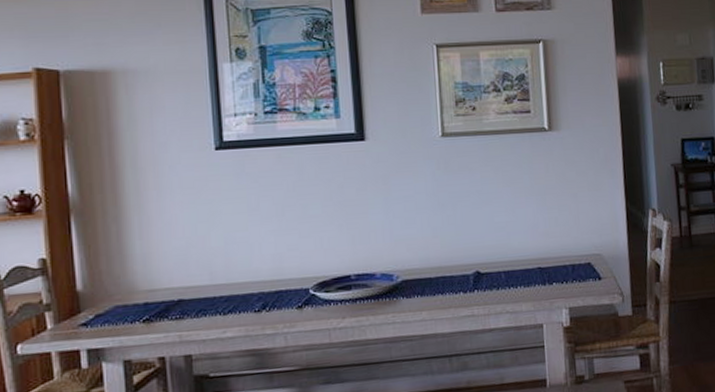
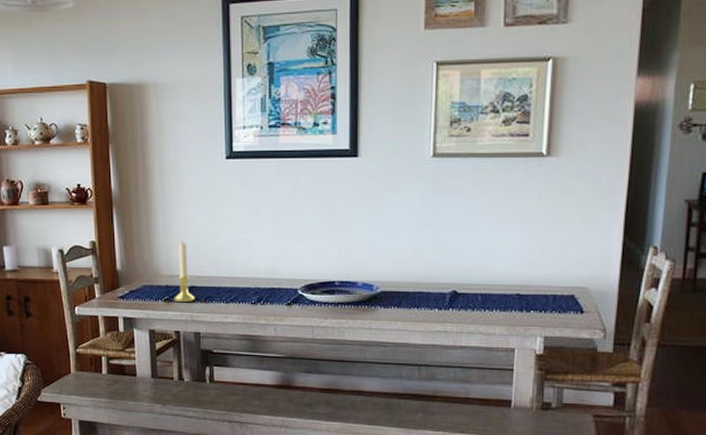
candle holder: none [156,248,184,322] -> present [174,241,195,303]

